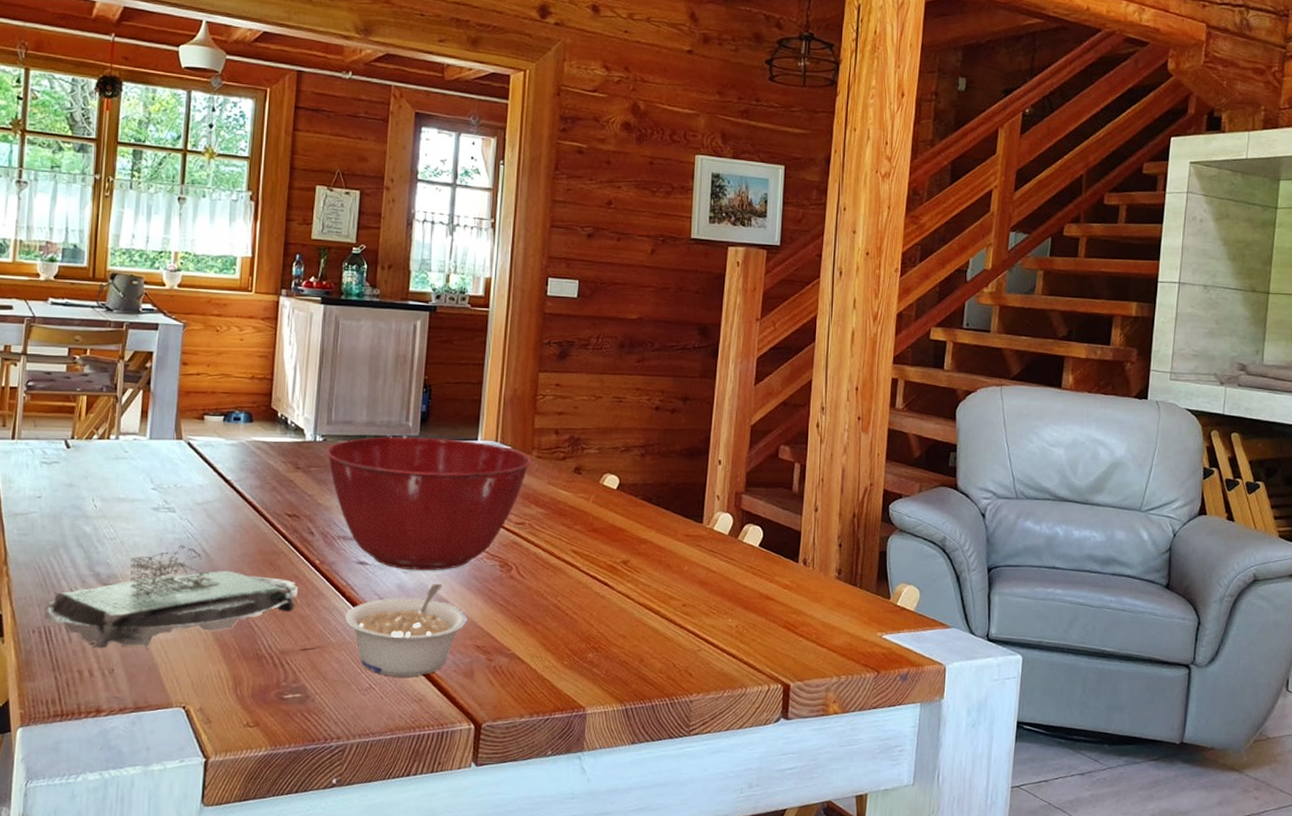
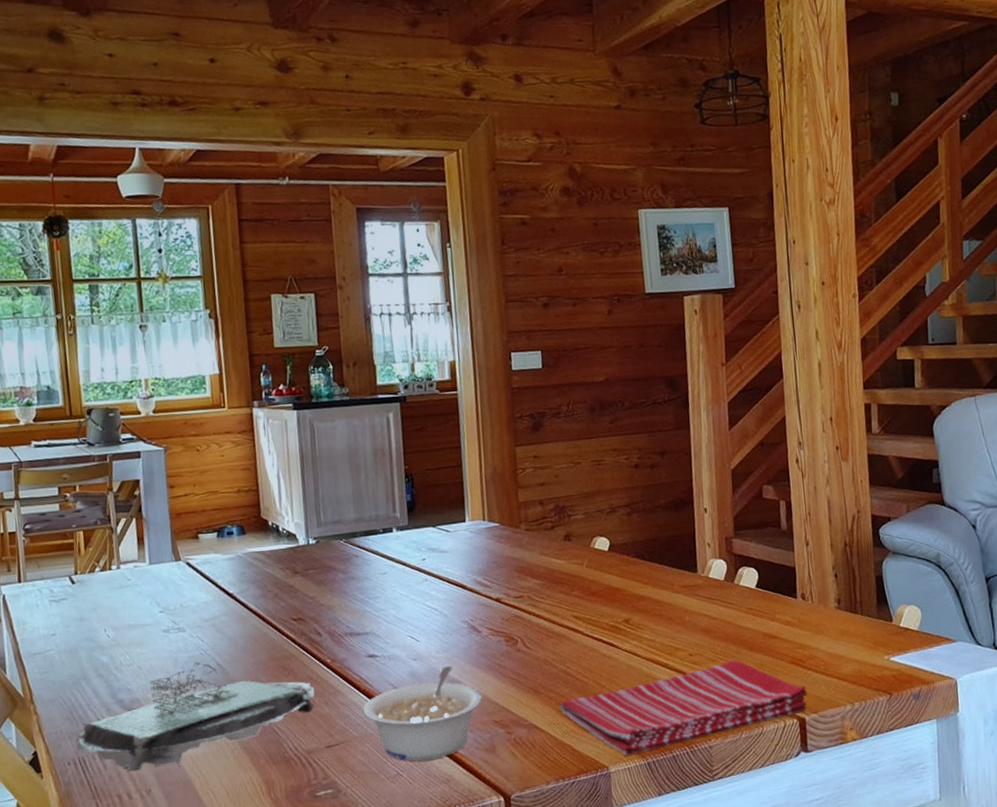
mixing bowl: present [326,436,532,571] -> none [320,523,522,657]
dish towel: none [545,616,796,699] -> present [559,660,808,756]

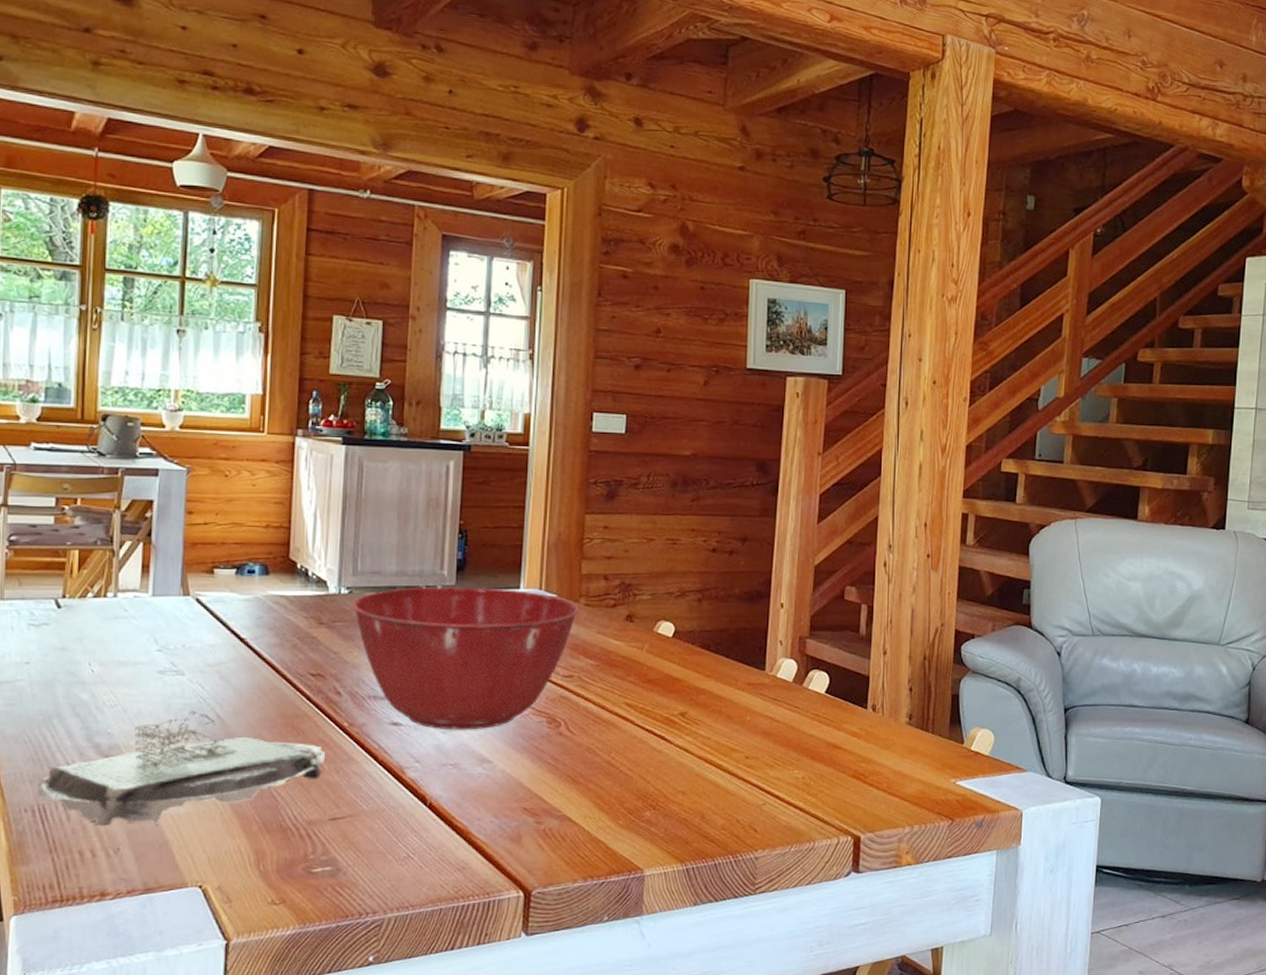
mixing bowl: none [320,523,522,657] -> present [352,587,580,730]
legume: present [363,666,482,761] -> none [378,743,513,844]
dish towel: present [559,660,808,756] -> none [598,768,866,859]

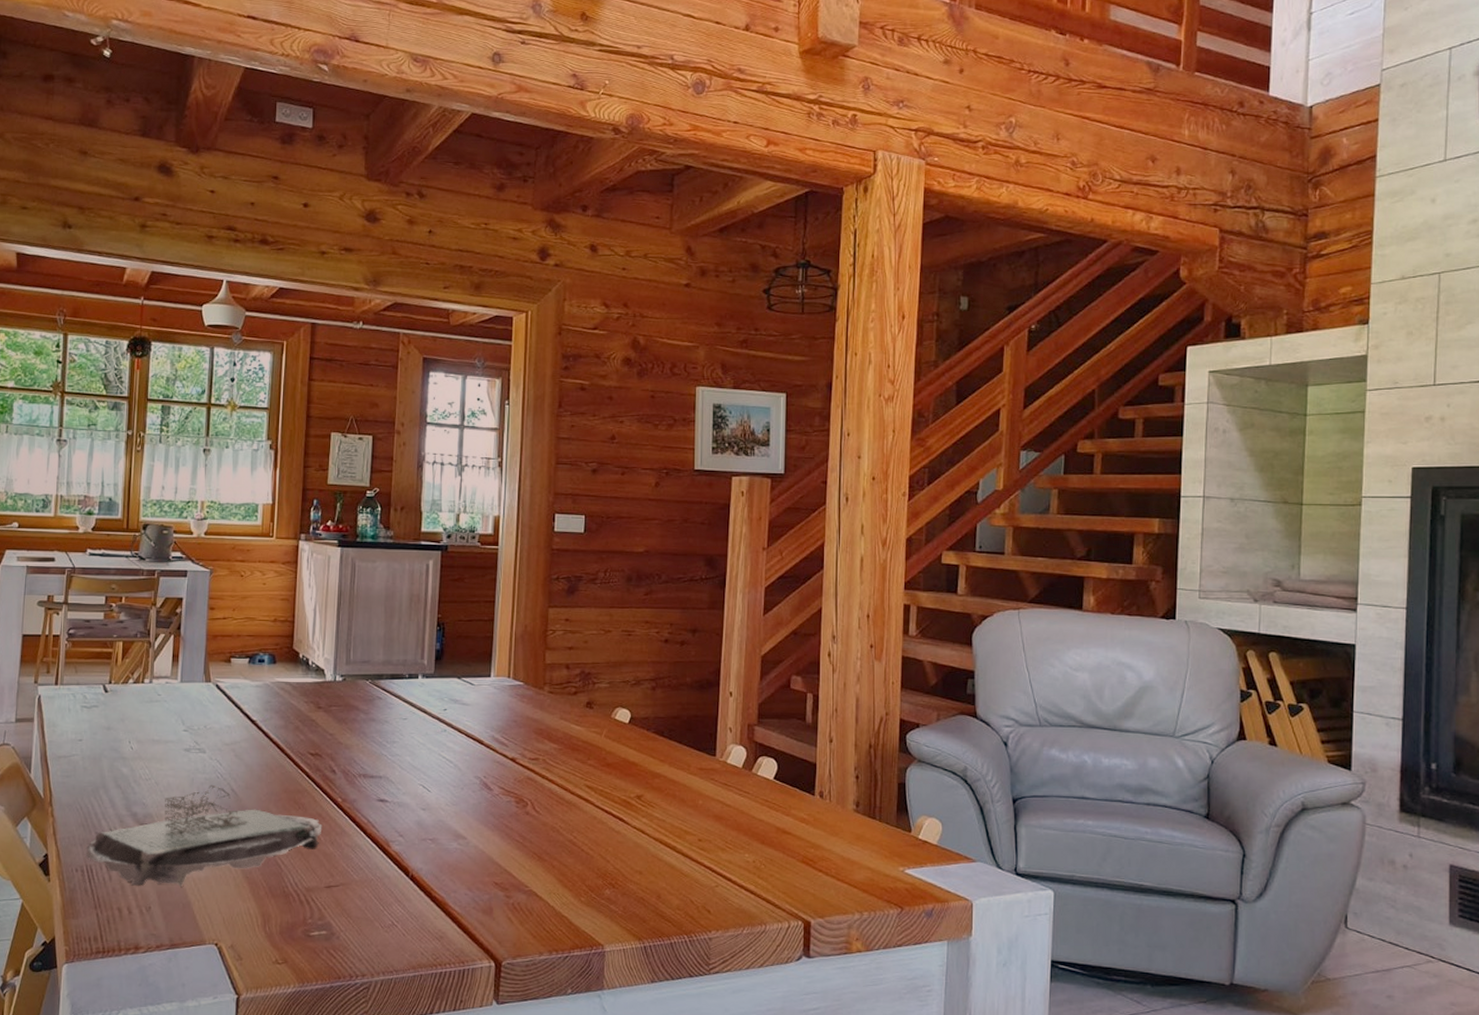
mixing bowl: present [352,587,580,730] -> none [345,675,544,808]

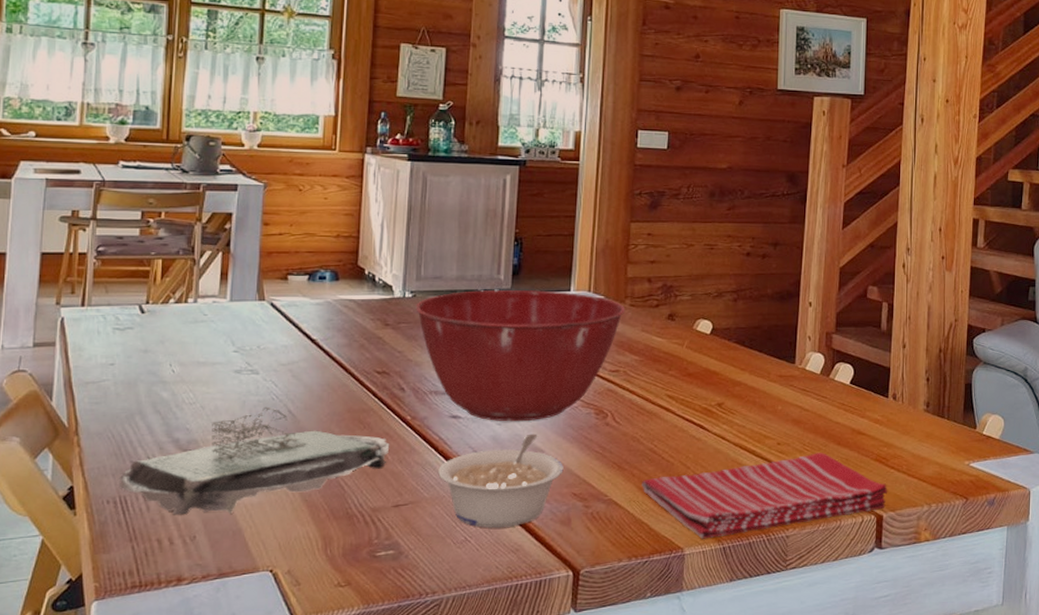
mixing bowl: none [345,675,544,808] -> present [415,290,626,422]
legume: none [367,820,485,913] -> present [438,433,564,528]
dish towel: none [562,851,816,937] -> present [642,453,888,539]

